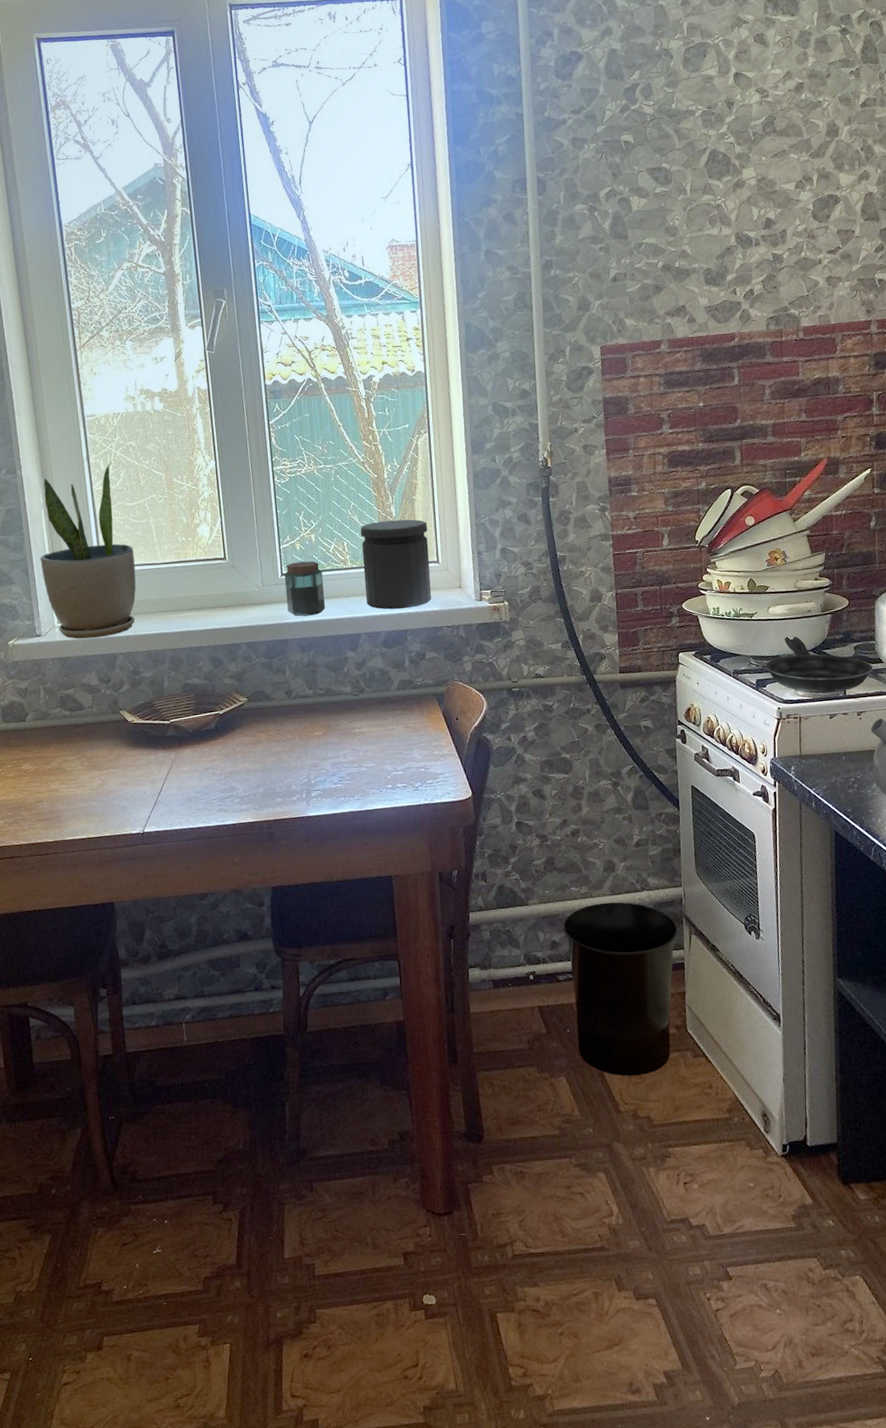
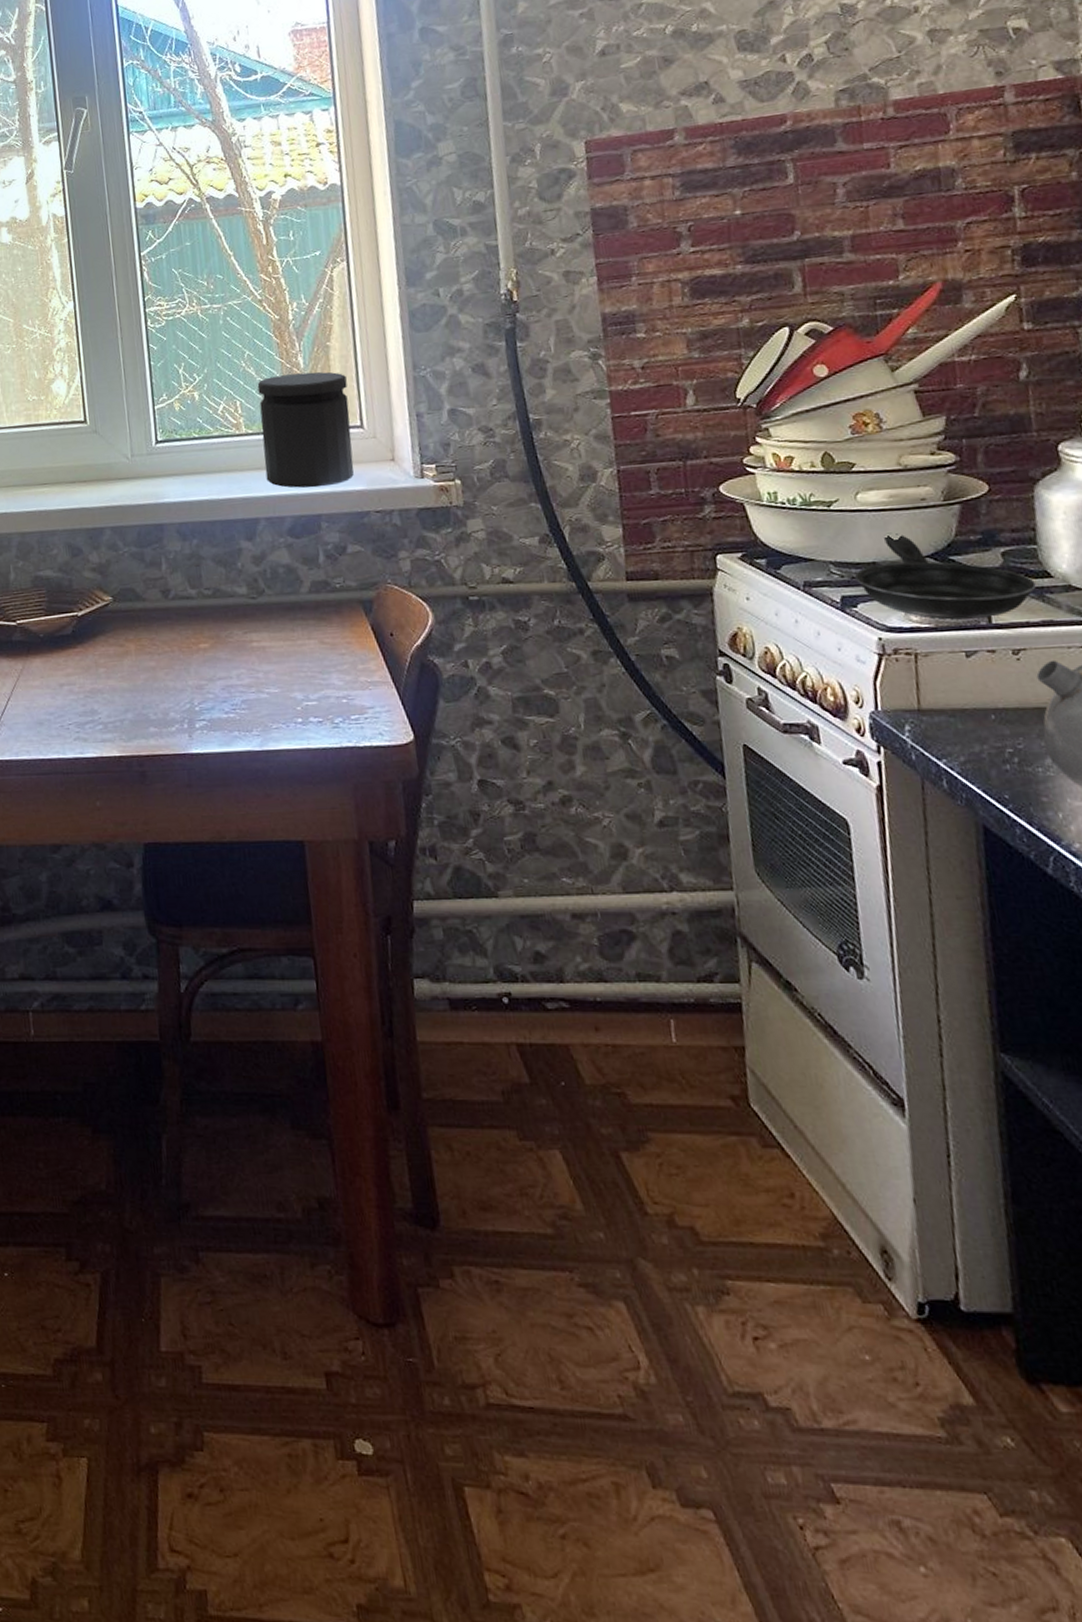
peanut butter: present [284,561,325,617] -> none [159,425,212,496]
waste bin: present [563,902,678,1077] -> none [551,903,730,1163]

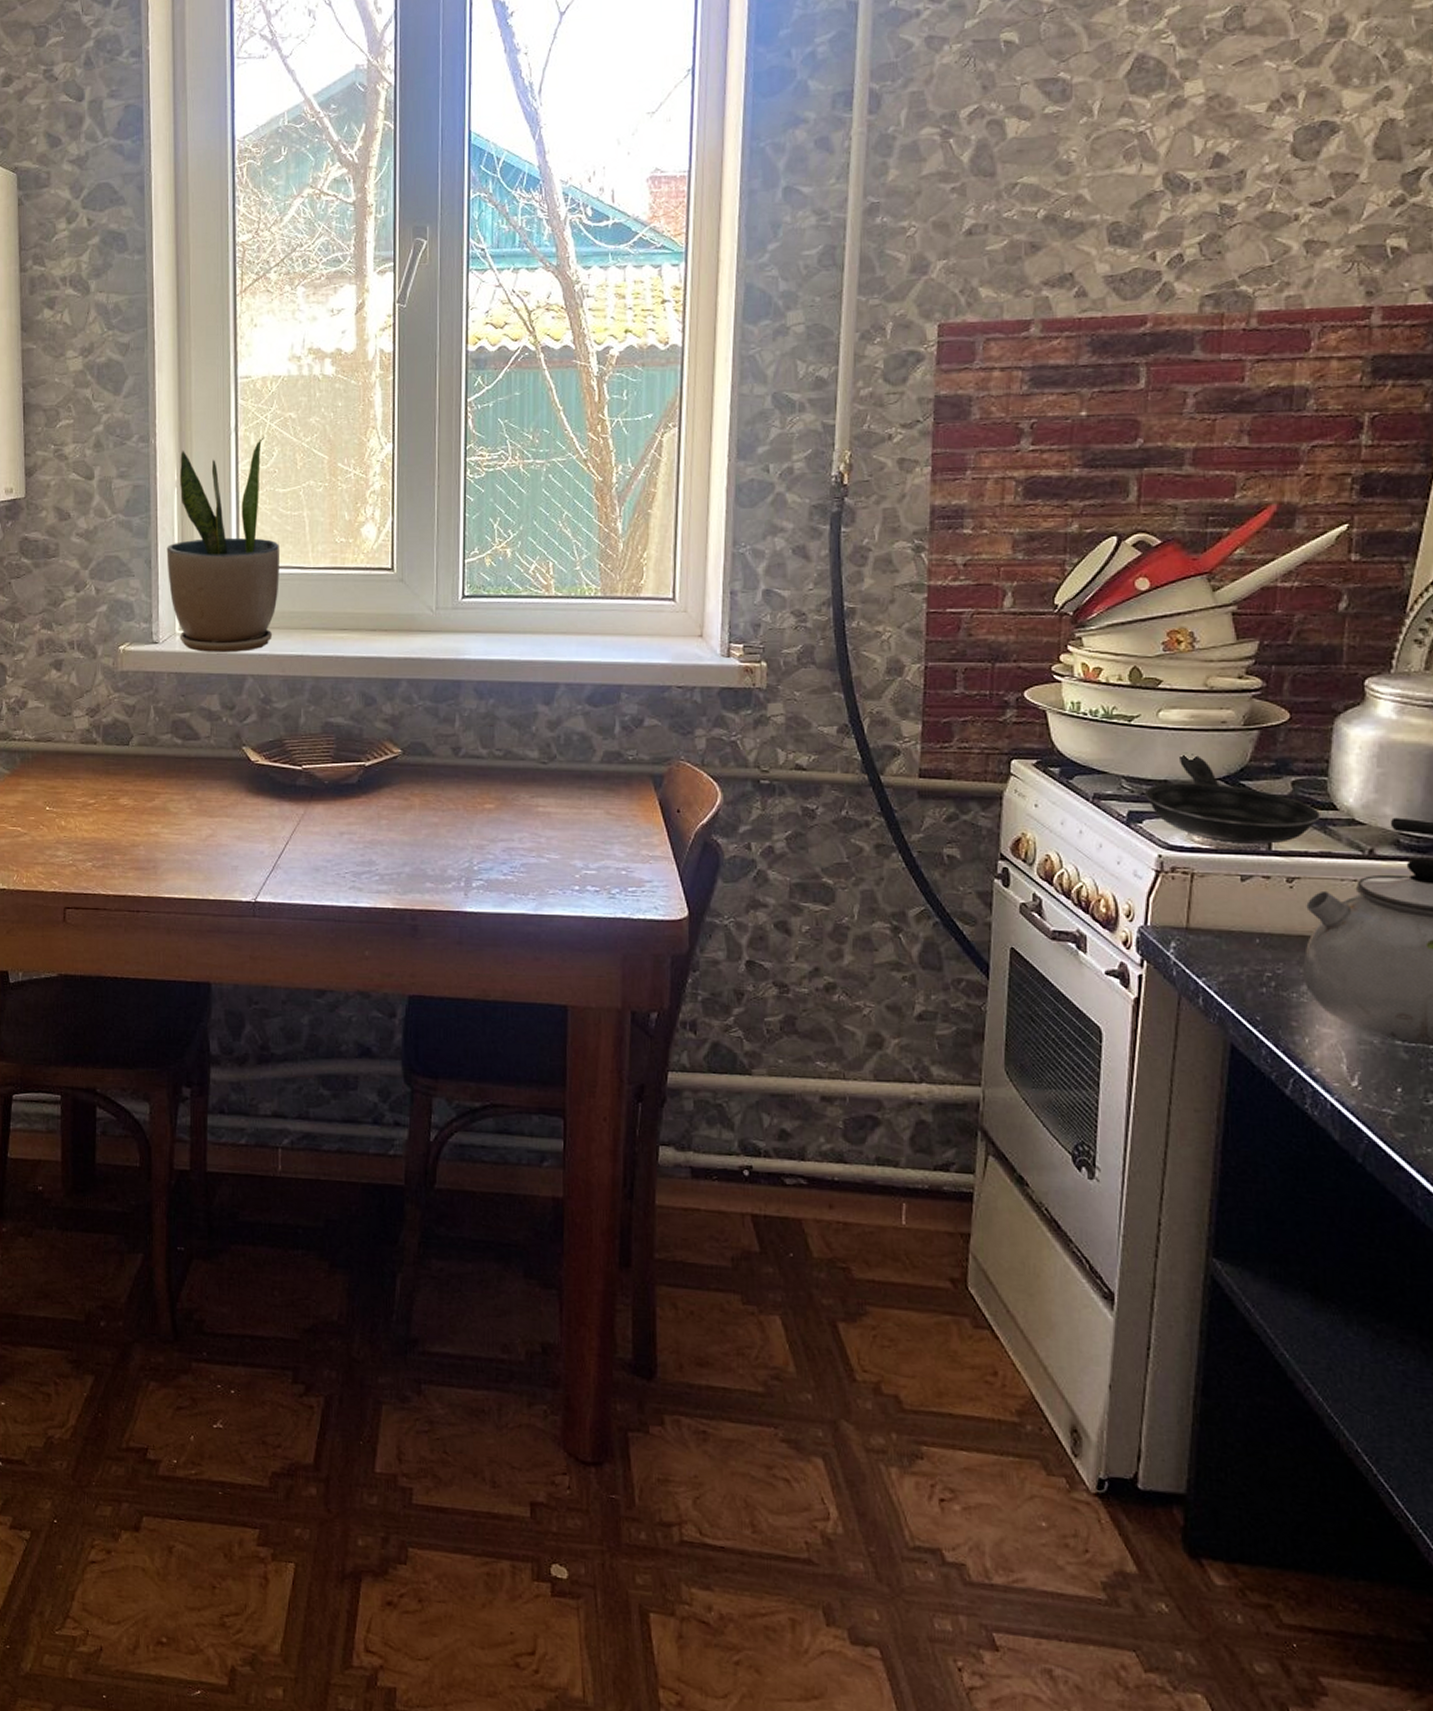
jar: present [257,371,354,489] -> none [570,539,664,657]

